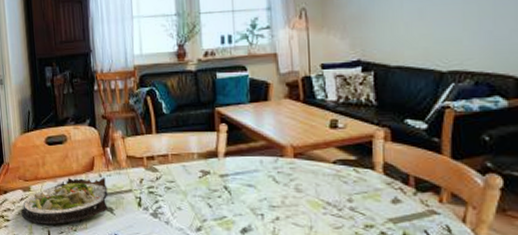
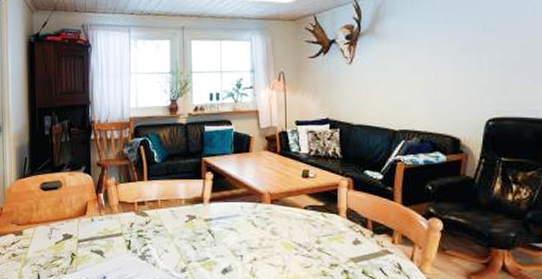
salad plate: present [21,178,108,225] -> none [12,222,99,268]

